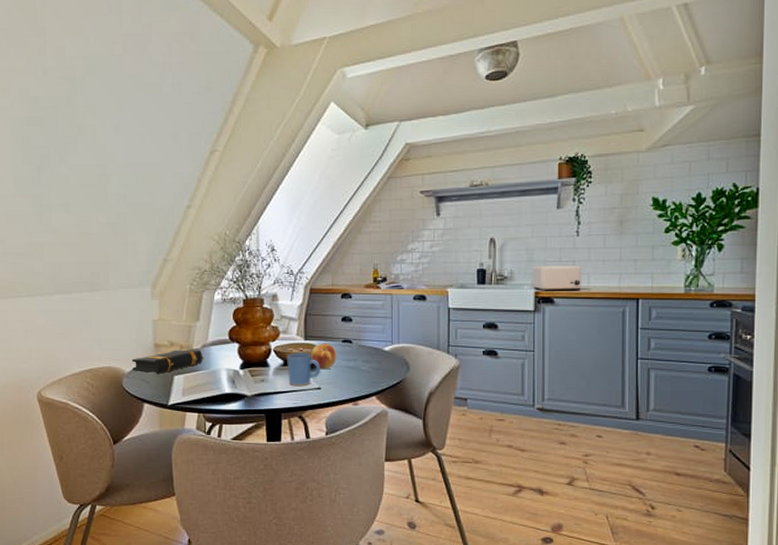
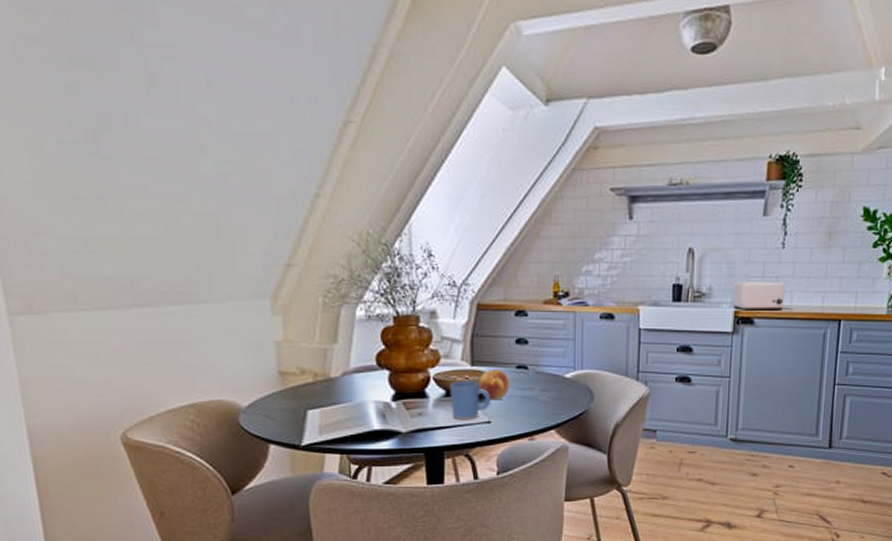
book: present [131,350,205,374] -> none [249,378,346,408]

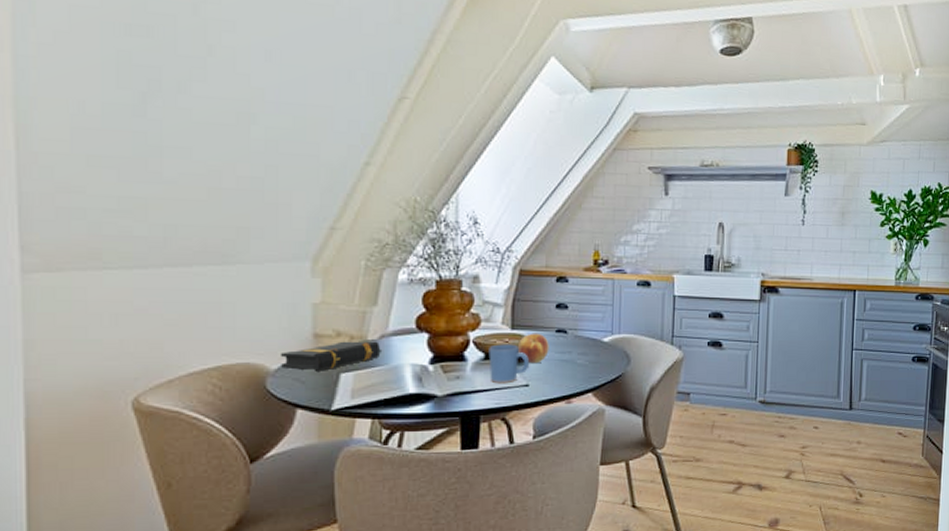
book: none [249,378,346,408] -> present [280,341,383,371]
toaster: present [732,281,786,312] -> none [759,254,806,282]

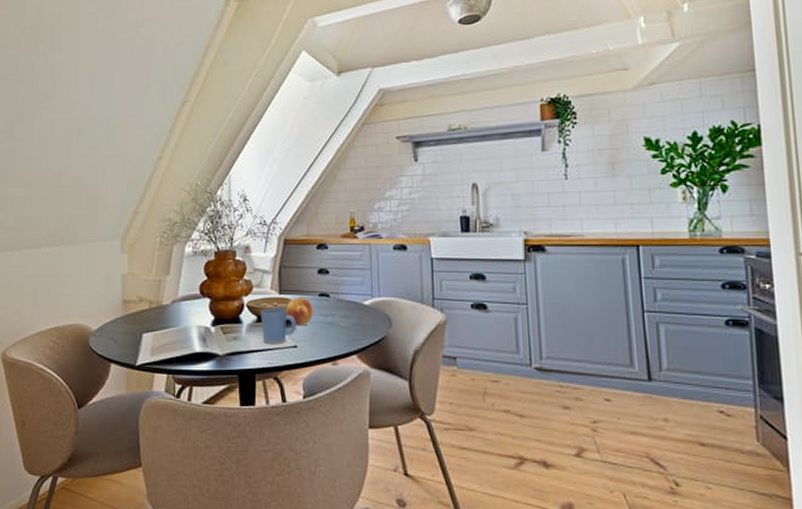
book: present [280,341,383,371] -> none [99,306,174,331]

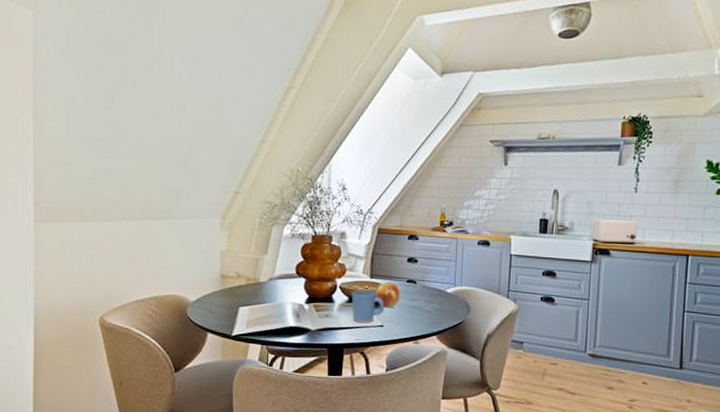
toaster: none [520,210,575,240] -> present [591,218,638,245]

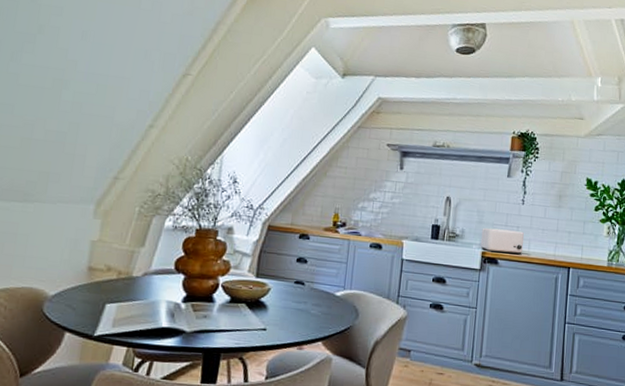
mug: present [351,290,384,324] -> none [233,289,269,326]
fruit: present [376,282,401,308] -> none [260,282,288,311]

